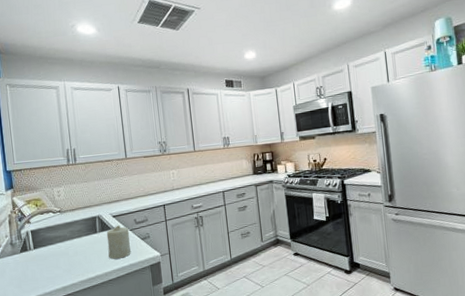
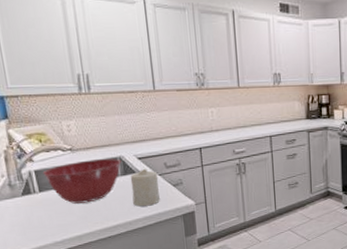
mixing bowl: none [37,217,100,259] -> present [43,159,122,204]

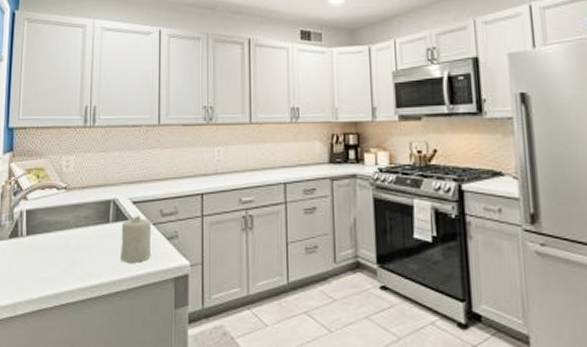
mixing bowl: present [43,159,122,204] -> none [34,201,115,253]

